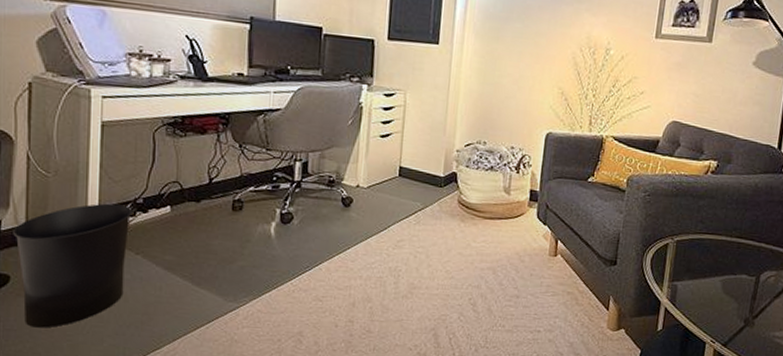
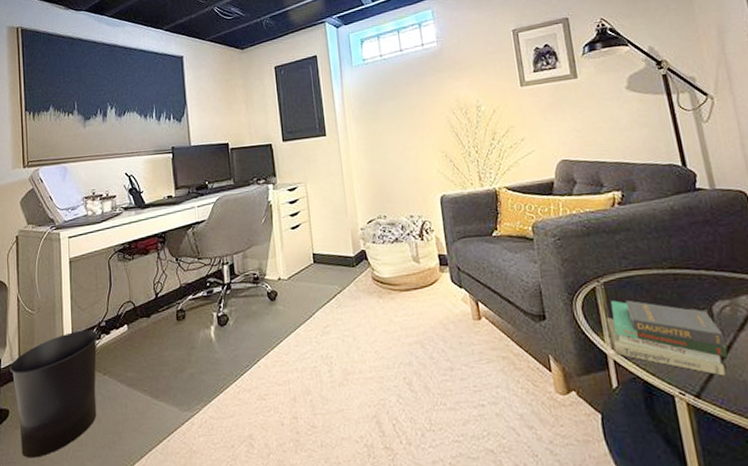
books: none [667,257,762,332] -> present [606,299,729,376]

